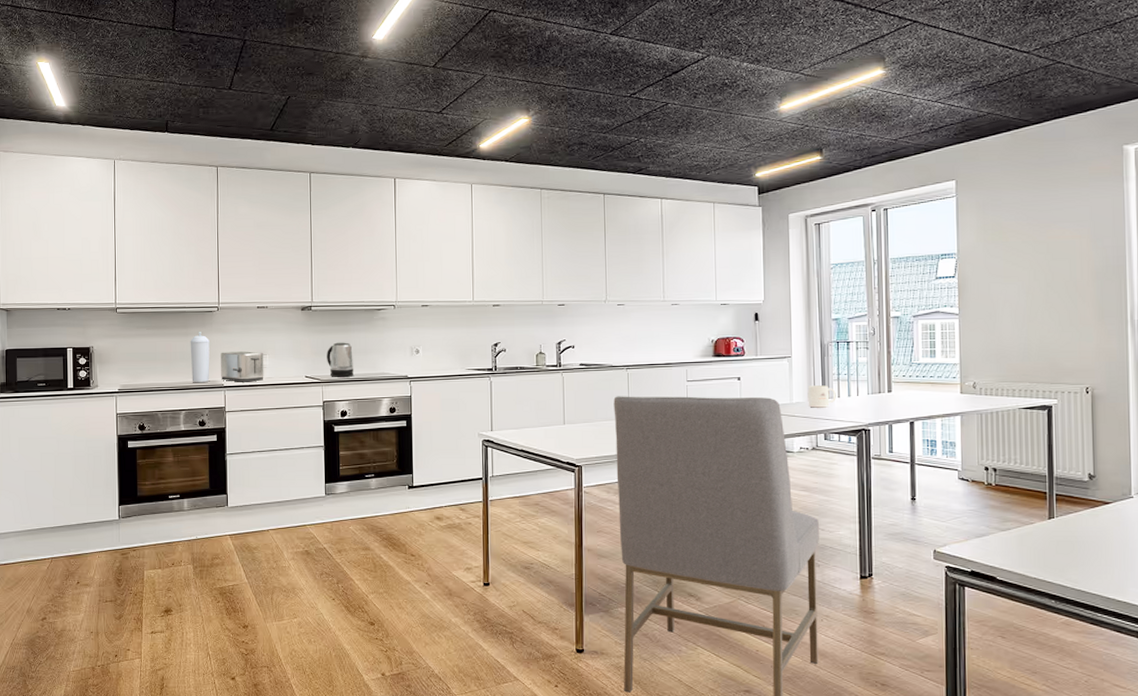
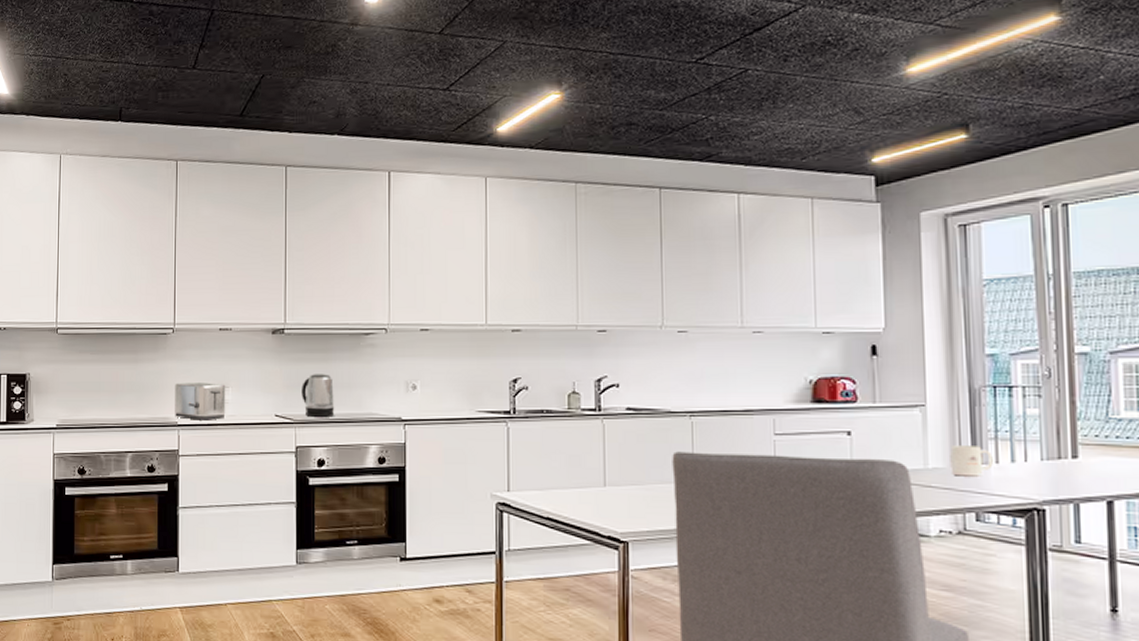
canister: present [190,332,210,383] -> none [139,358,162,420]

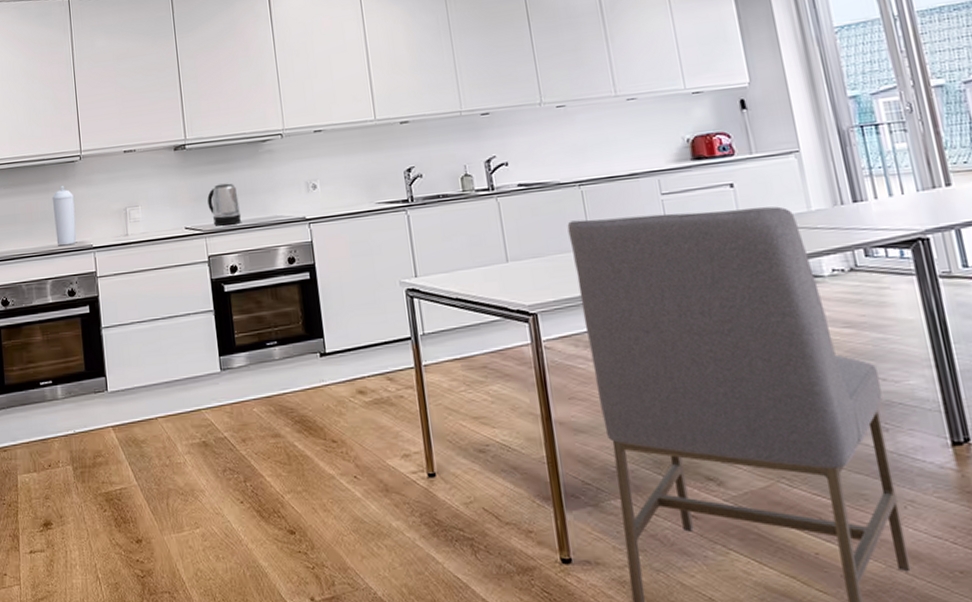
canister: none [139,358,162,420] -> present [52,186,76,246]
toaster: present [175,383,226,420] -> none [87,203,138,241]
mug: present [950,445,993,477] -> none [829,184,873,216]

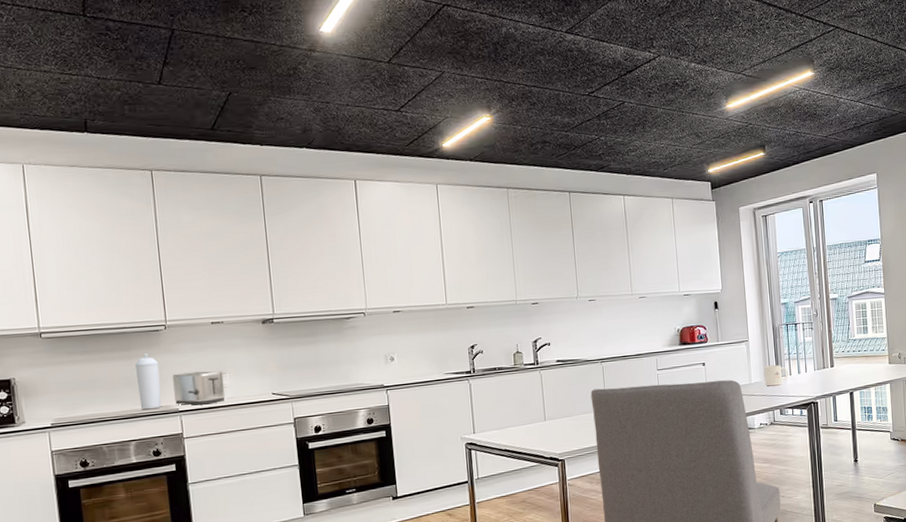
toaster: none [87,203,138,241] -> present [172,370,226,405]
kettle: present [207,183,242,226] -> none [294,354,326,392]
mug: none [829,184,873,216] -> present [763,365,788,387]

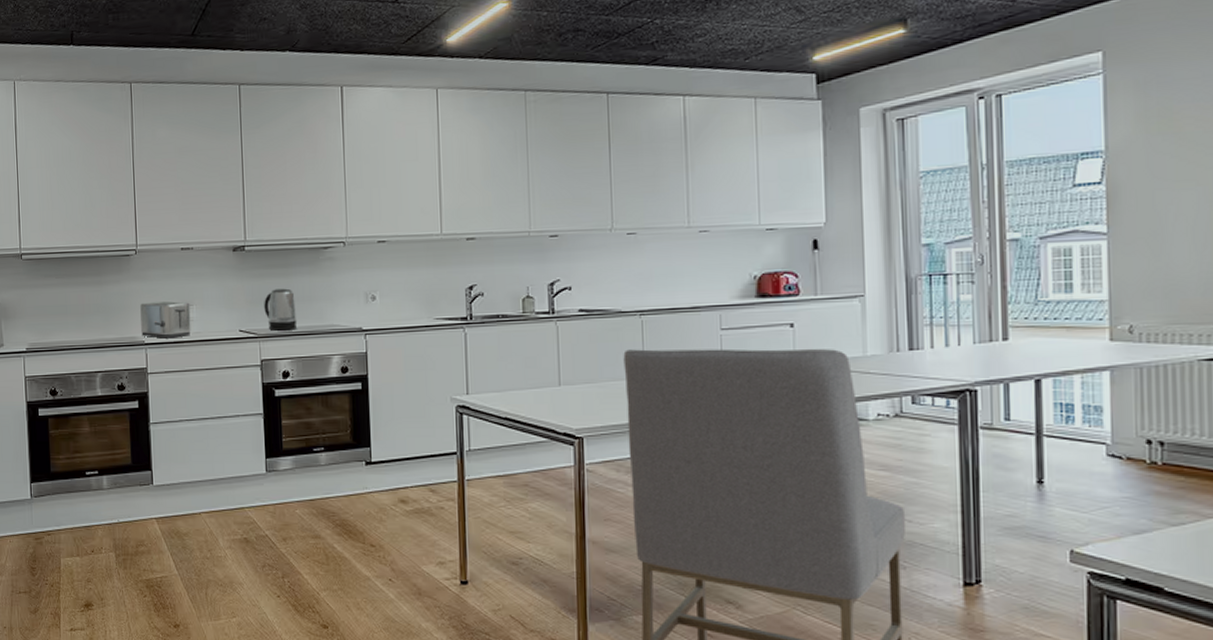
canister: present [134,353,161,410] -> none [105,280,128,340]
kettle: none [294,354,326,392] -> present [264,288,298,331]
mug: present [763,365,788,387] -> none [887,332,928,362]

